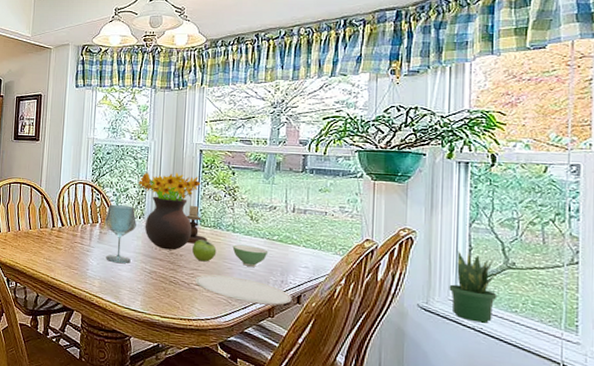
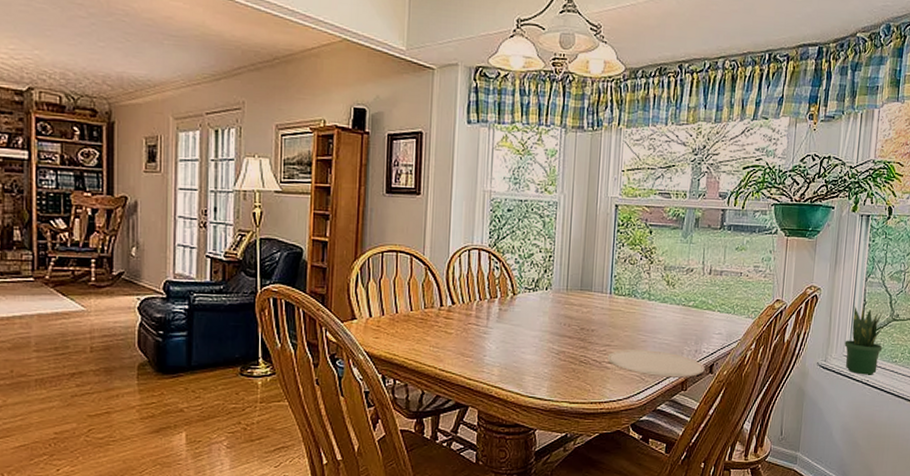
wine glass: present [104,204,136,264] -> none [505,274,543,346]
flower arrangement: present [138,171,201,250] -> none [545,232,616,325]
candlestick: present [187,205,207,244] -> none [599,271,621,316]
fruit: present [192,239,217,262] -> none [605,310,631,336]
bowl: present [232,244,269,267] -> none [647,314,684,337]

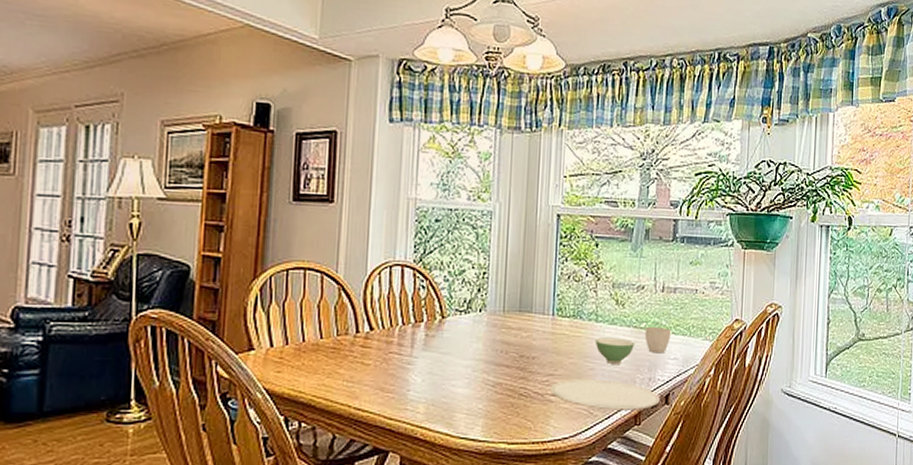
bowl: none [647,314,684,337] -> present [595,337,636,364]
cup: none [692,304,717,329] -> present [644,326,672,354]
planter: present [844,306,886,375] -> none [809,325,852,402]

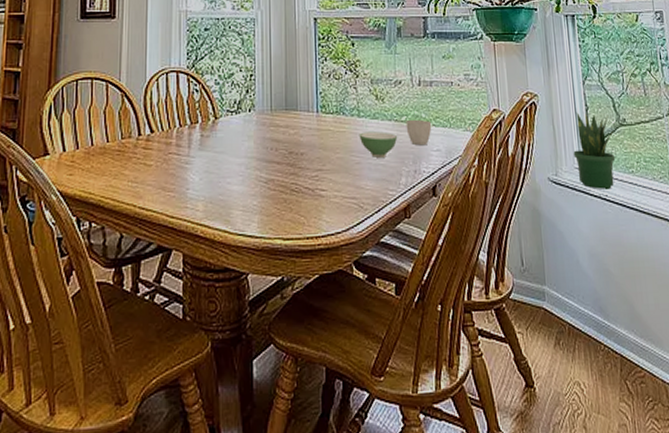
plate: present [550,379,660,410] -> none [320,173,427,204]
planter: none [809,325,852,402] -> present [573,112,616,189]

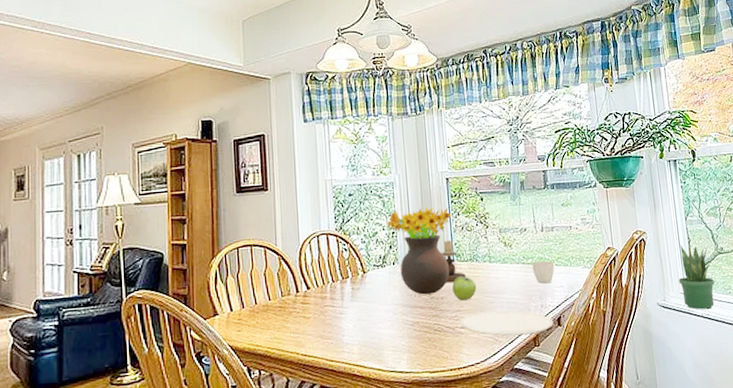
flower arrangement: none [245,48,318,149] -> present [387,206,452,295]
candlestick: none [305,87,330,137] -> present [442,239,466,283]
fruit: none [315,129,342,159] -> present [452,275,477,301]
plate: none [320,173,427,204] -> present [459,310,553,337]
bowl: present [359,131,398,158] -> none [491,274,526,297]

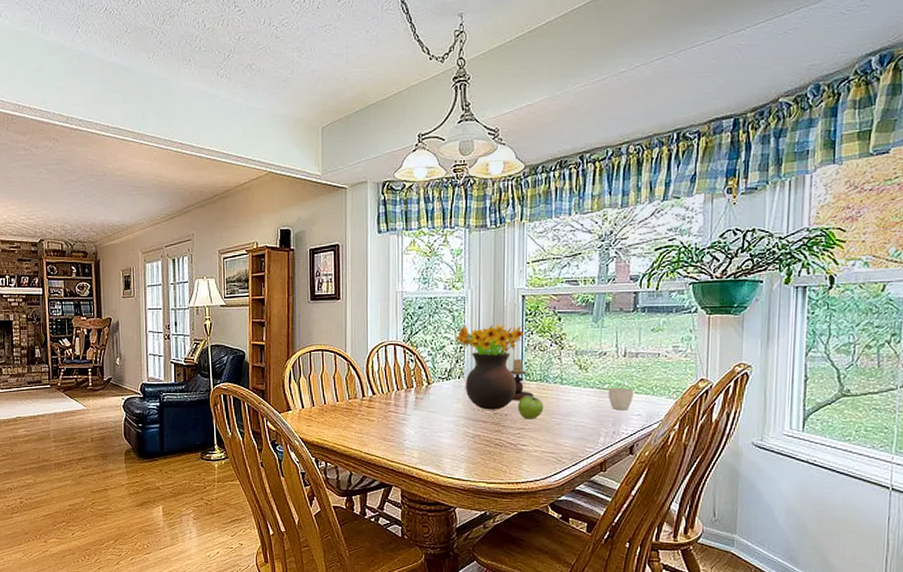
plate: present [459,310,553,337] -> none [522,432,625,459]
planter: present [678,245,715,310] -> none [784,383,834,455]

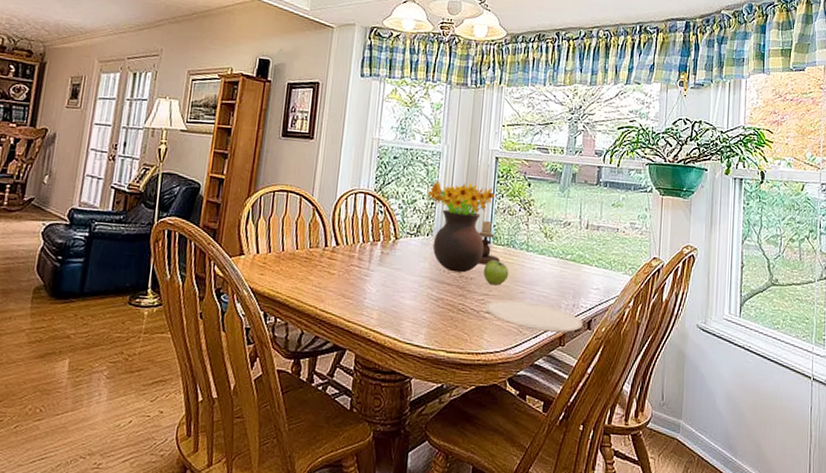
plate: none [522,432,625,459] -> present [485,300,583,333]
cup: present [608,387,634,411] -> none [570,258,595,284]

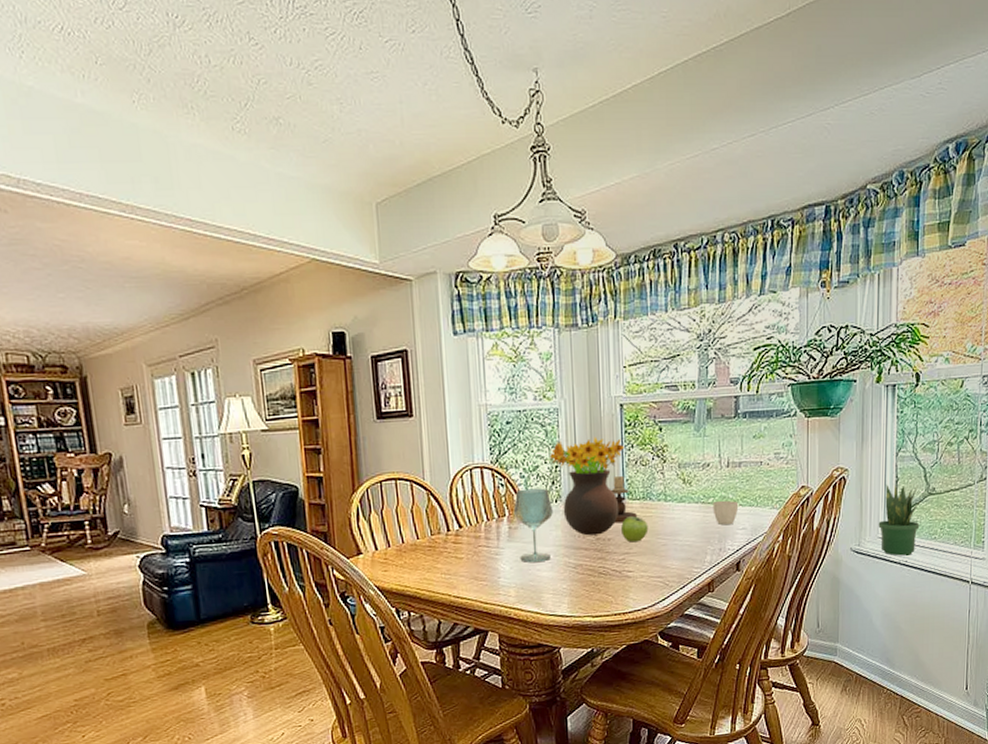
wine glass: none [387,218,424,290] -> present [513,488,553,563]
plate: present [485,300,583,333] -> none [627,553,731,581]
cup: none [570,258,595,284] -> present [712,500,739,525]
planter: none [724,268,765,341] -> present [878,484,922,556]

